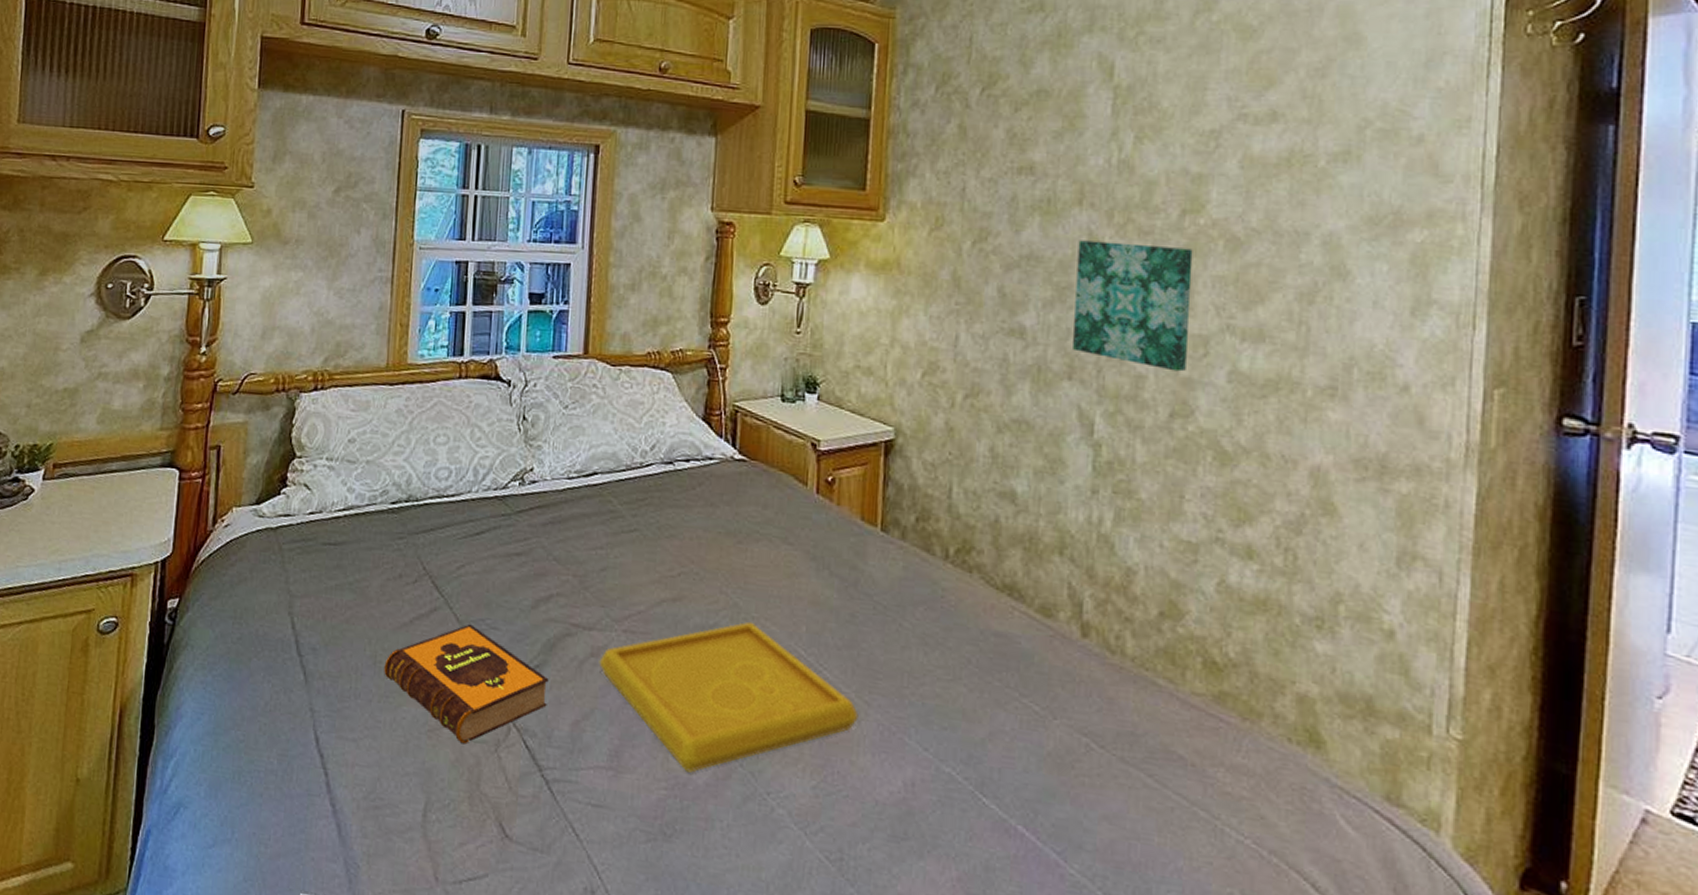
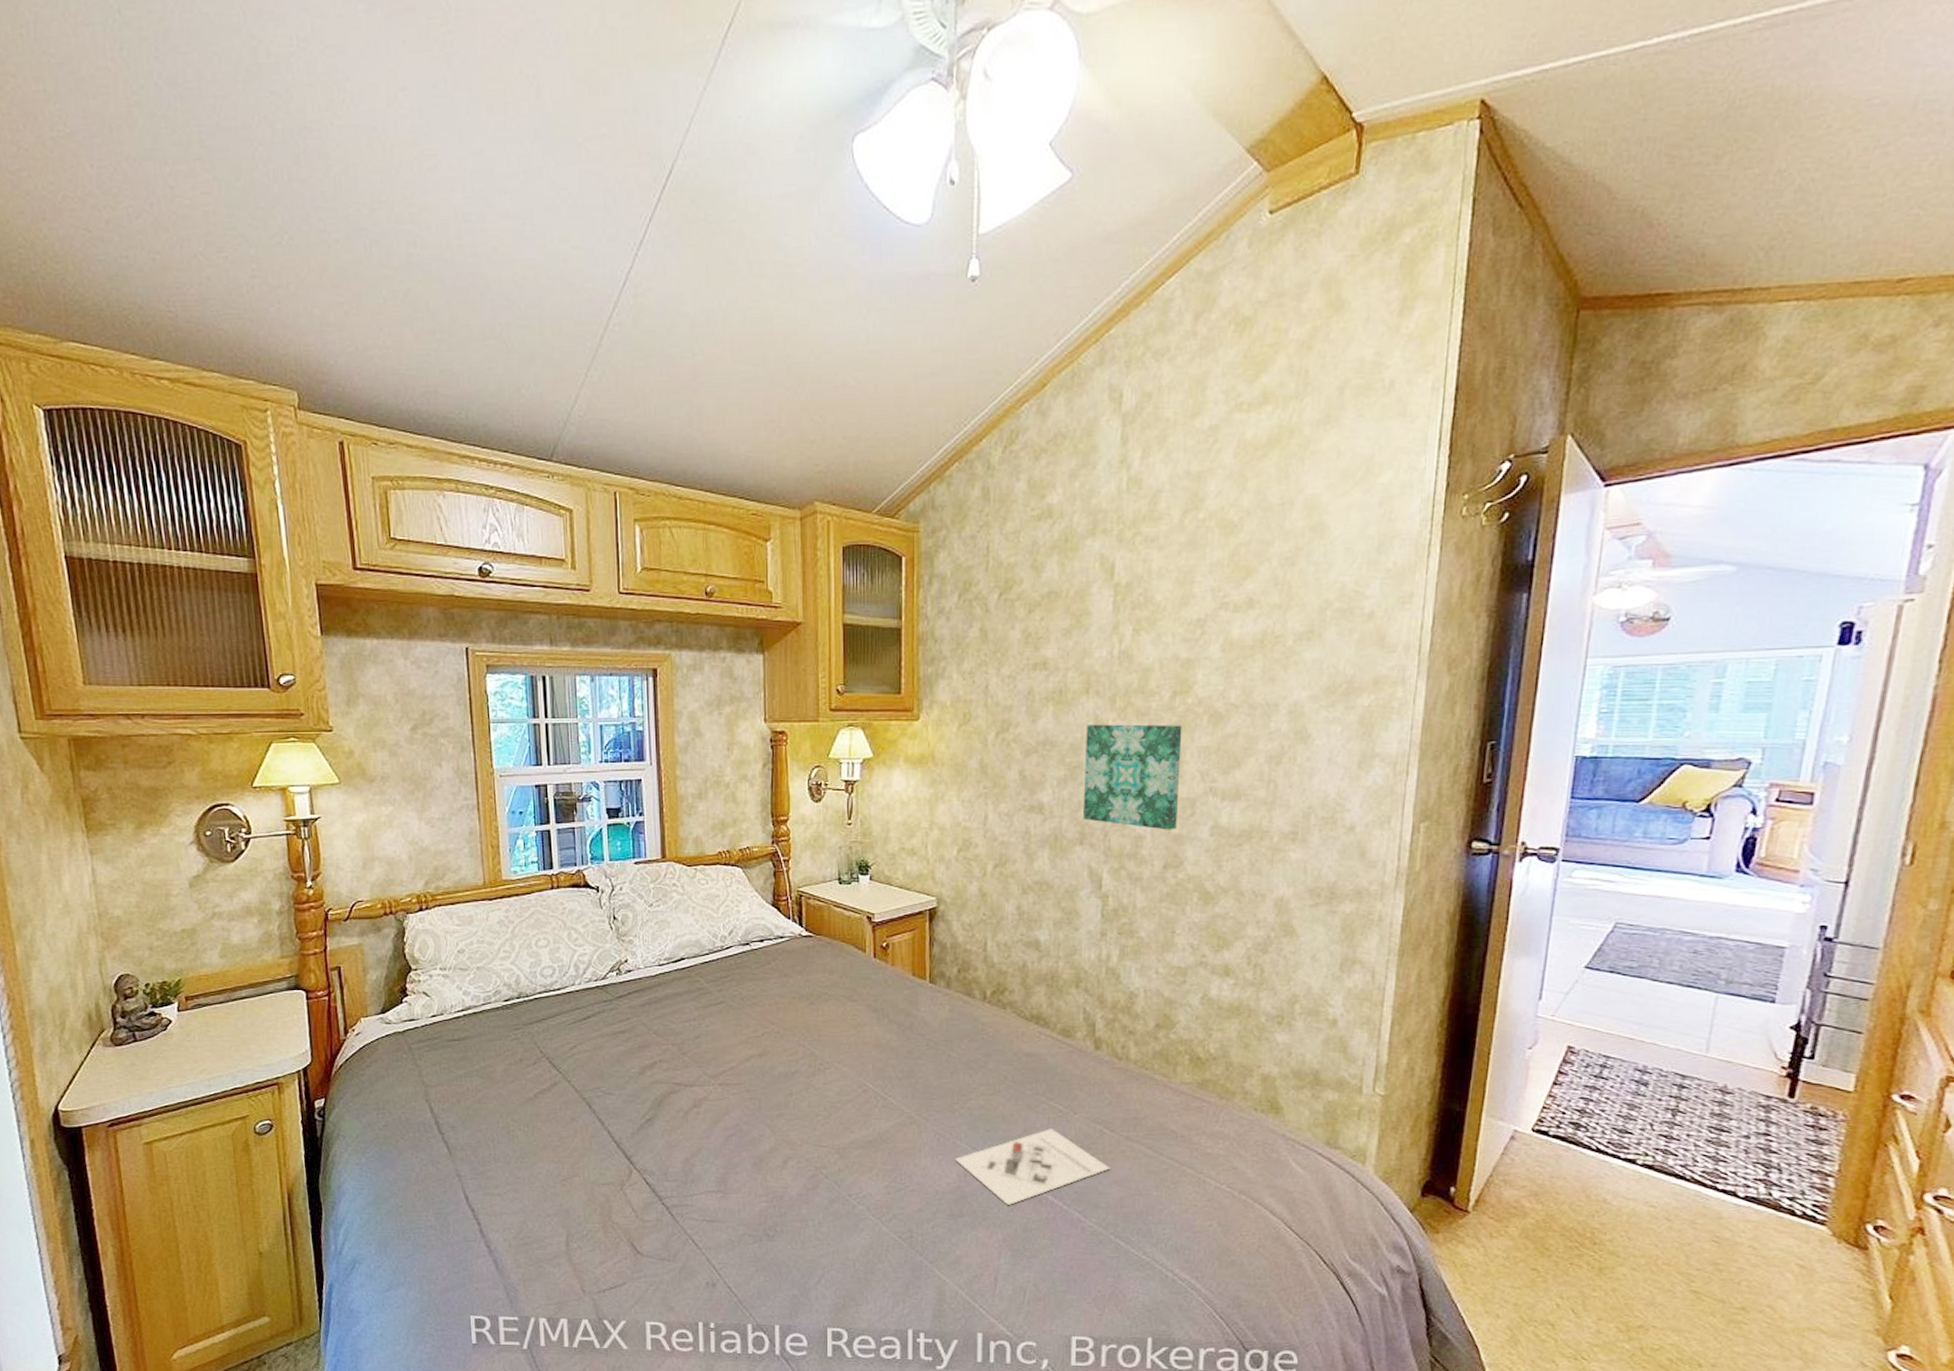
hardback book: present [384,623,549,745] -> none [517,1092,661,1187]
serving tray: present [599,621,859,773] -> none [701,1066,919,1187]
architectural model: none [901,734,1099,832] -> present [955,1129,1110,1205]

